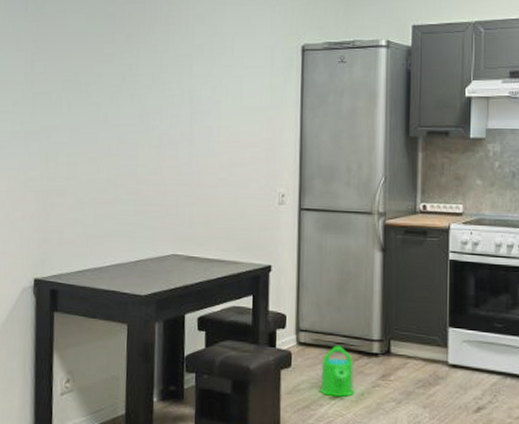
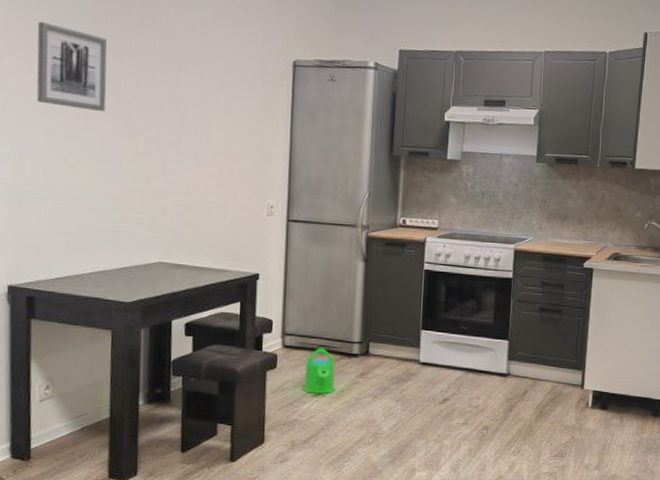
wall art: none [61,27,125,107] -> present [36,21,107,111]

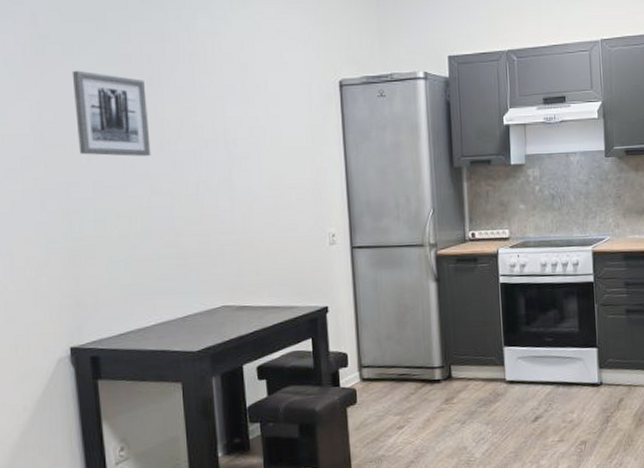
watering can: present [302,347,335,394] -> none [386,377,421,426]

